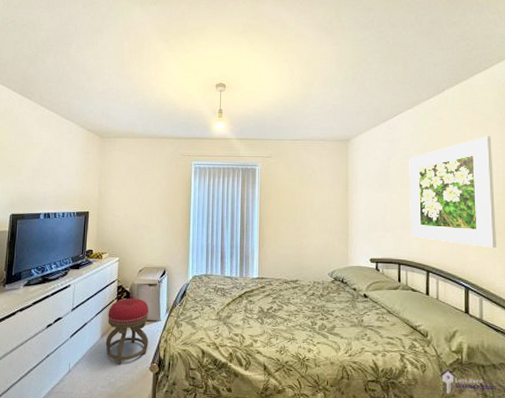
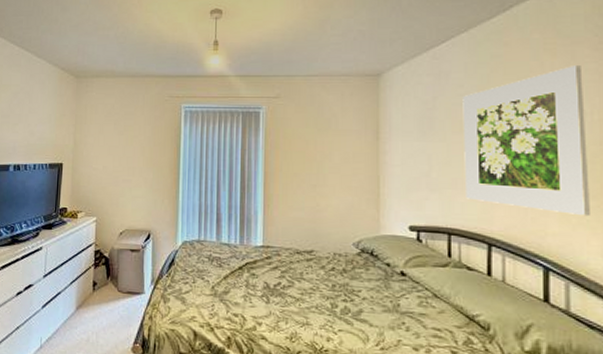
stool: present [105,298,149,365] -> none [81,265,131,343]

